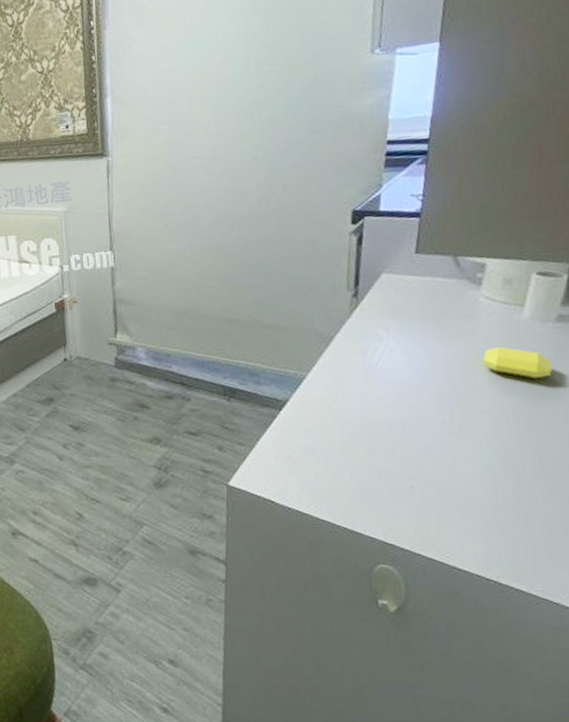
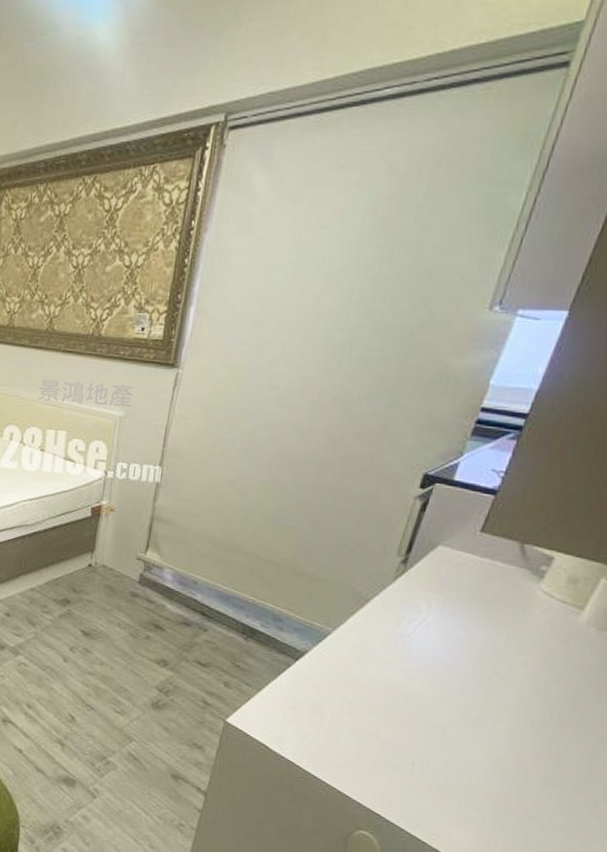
soap bar: present [483,346,552,379] -> none [522,644,597,687]

